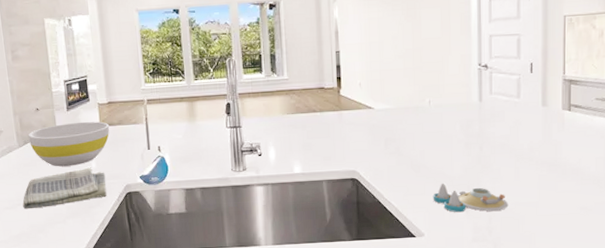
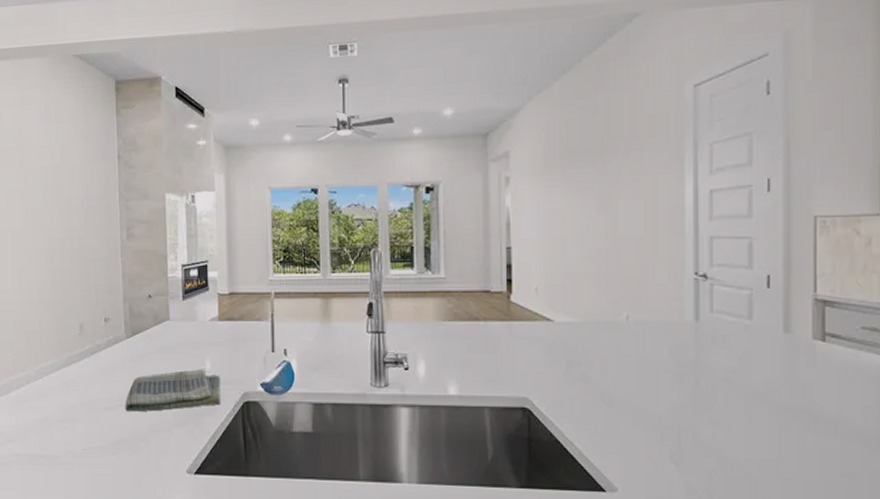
bowl: present [28,121,110,167] -> none [137,314,230,365]
salt and pepper shaker set: present [433,183,509,212] -> none [630,423,736,467]

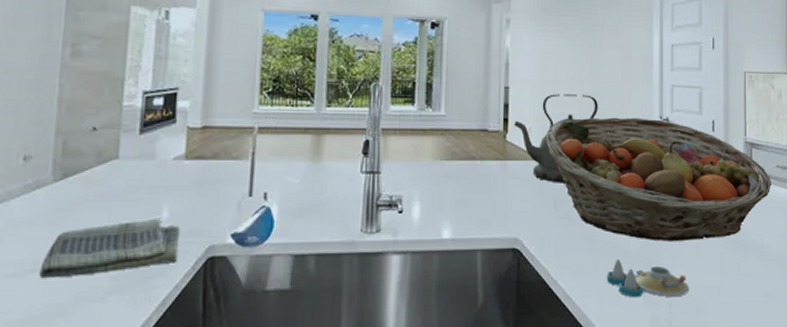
kettle: none [519,251,615,344] -> present [514,94,598,183]
fruit basket: none [554,274,854,409] -> present [546,117,771,241]
salt and pepper shaker set: none [630,423,736,467] -> present [606,258,690,297]

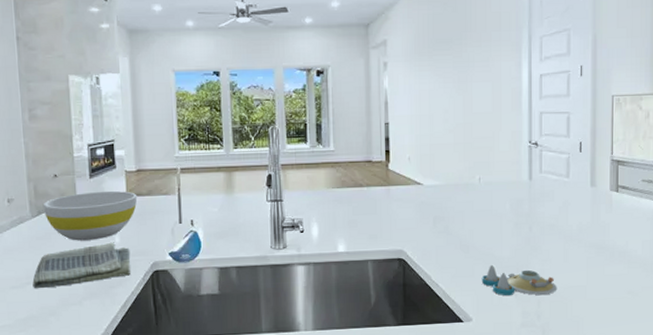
bowl: none [70,151,199,215] -> present [43,190,138,241]
kettle: present [514,94,598,183] -> none [395,125,471,204]
fruit basket: present [546,117,771,241] -> none [423,143,637,249]

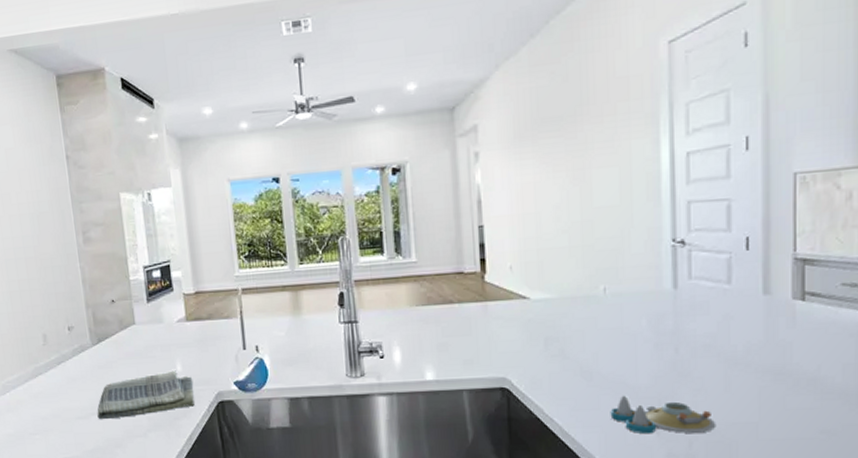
bowl: present [43,190,138,241] -> none [102,315,198,370]

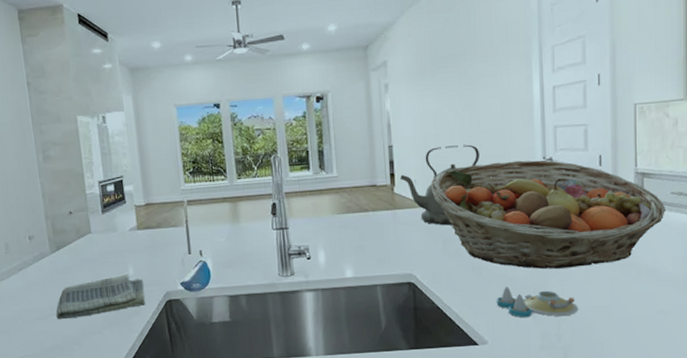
kettle: none [493,224,591,321] -> present [400,144,479,226]
fruit basket: none [529,242,834,376] -> present [430,159,665,269]

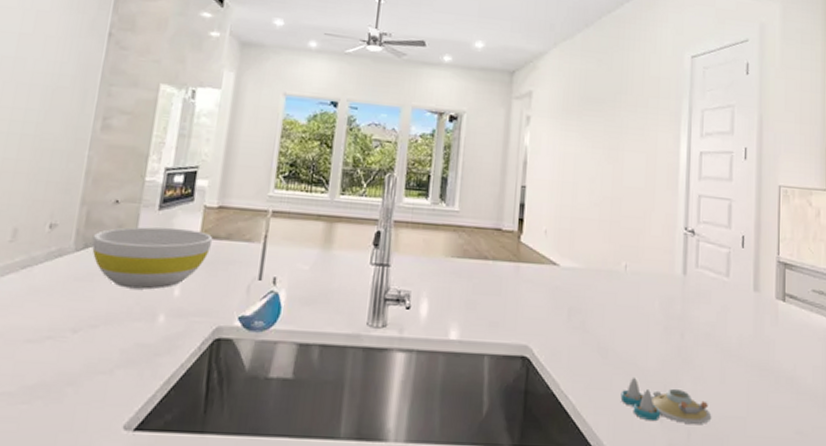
dish towel: present [56,274,145,320] -> none [54,294,190,347]
bowl: none [61,224,148,274] -> present [91,227,213,290]
kettle: present [400,144,479,226] -> none [530,196,619,291]
fruit basket: present [430,159,665,269] -> none [562,223,806,364]

